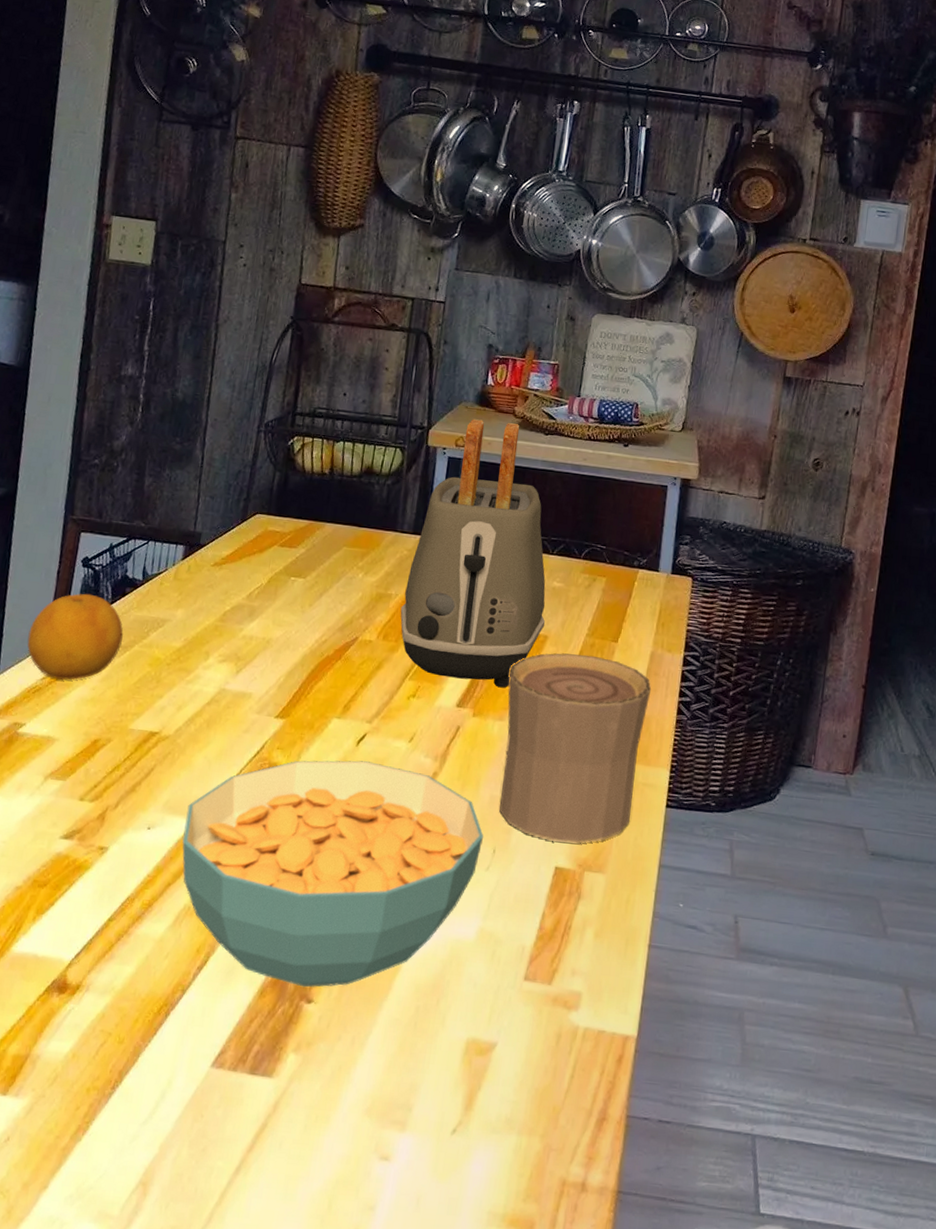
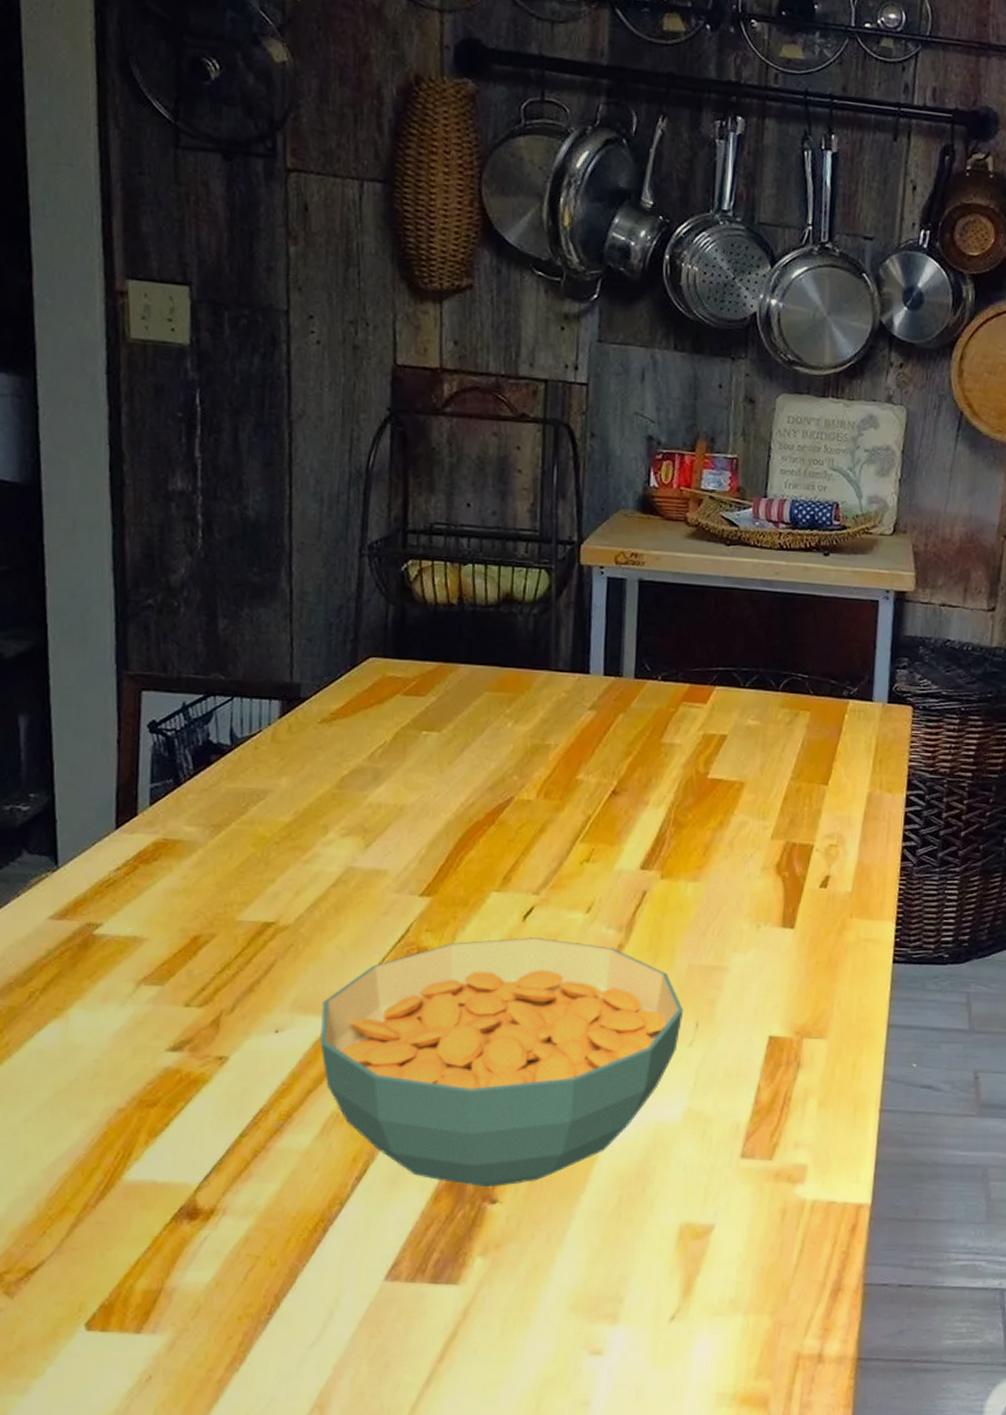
fruit: present [27,593,124,680] -> none [90,765,214,869]
toaster: present [400,419,546,688] -> none [563,529,740,845]
cup: present [499,653,652,844] -> none [700,800,871,1009]

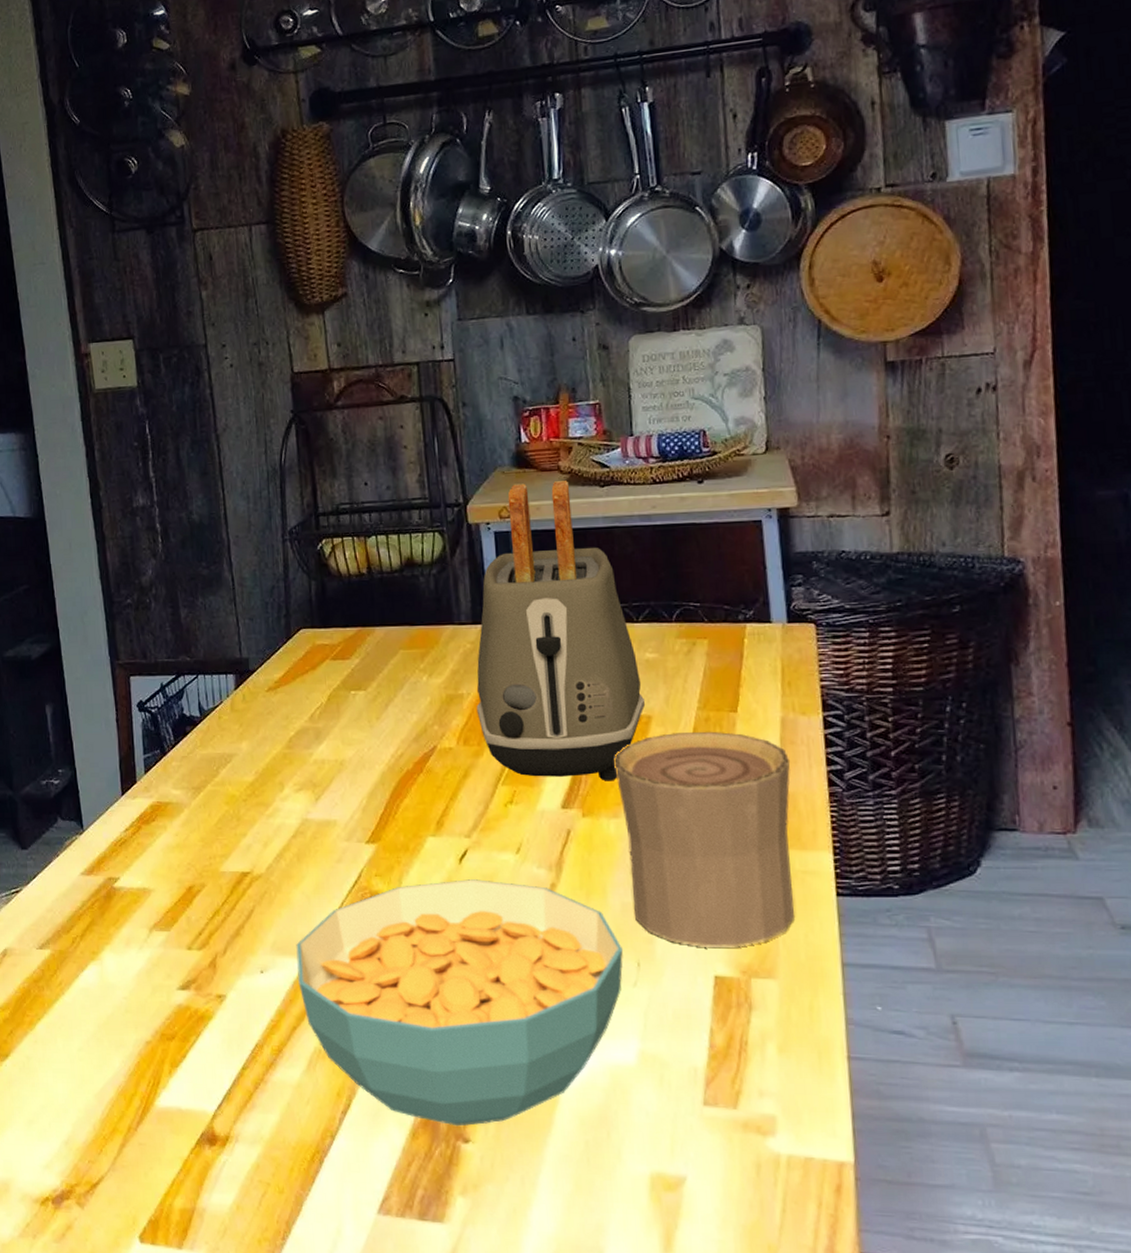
toaster: none [563,529,740,845] -> present [476,481,645,781]
cup: none [700,800,871,1009] -> present [614,731,794,948]

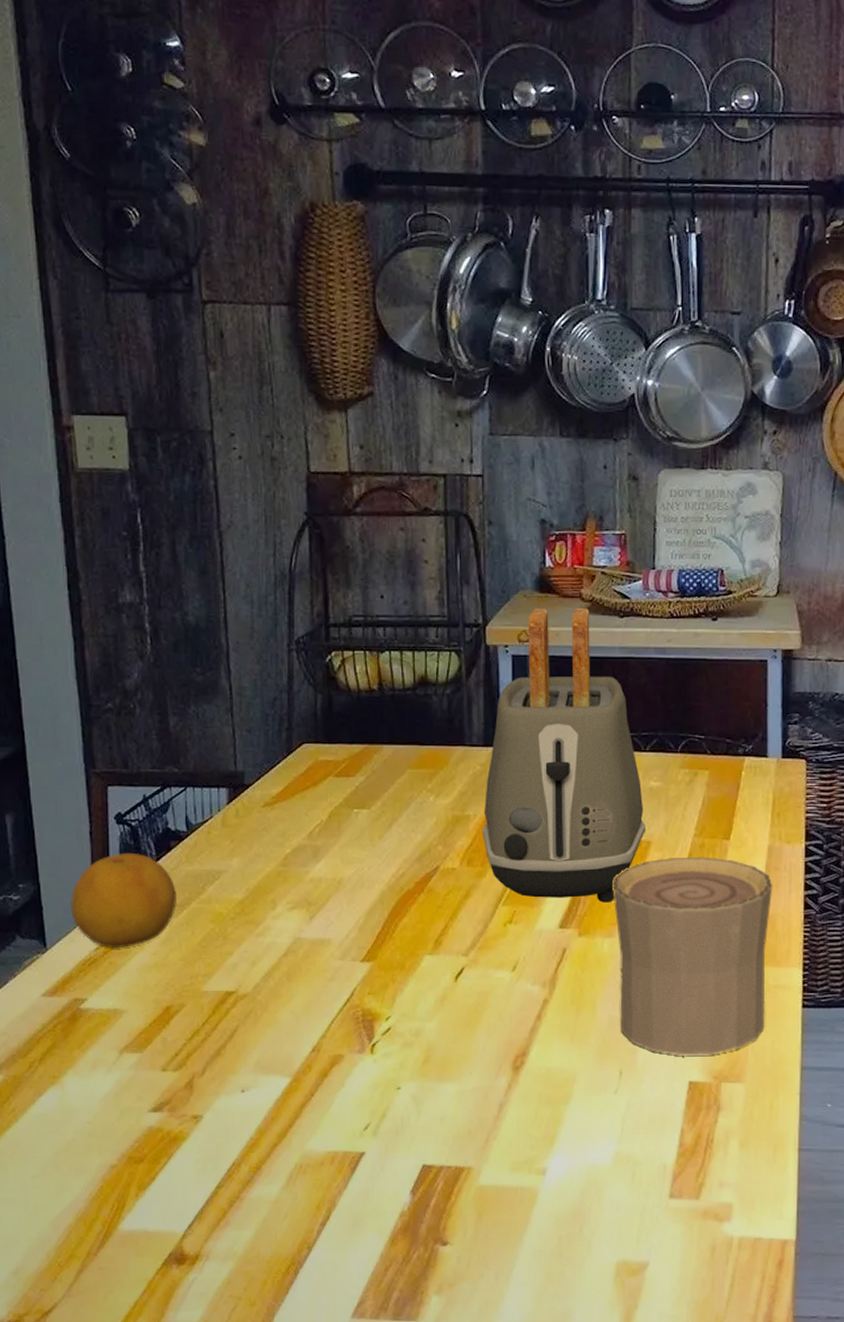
fruit: none [102,738,194,829] -> present [71,852,177,948]
cereal bowl: present [296,879,623,1127] -> none [281,996,607,1231]

